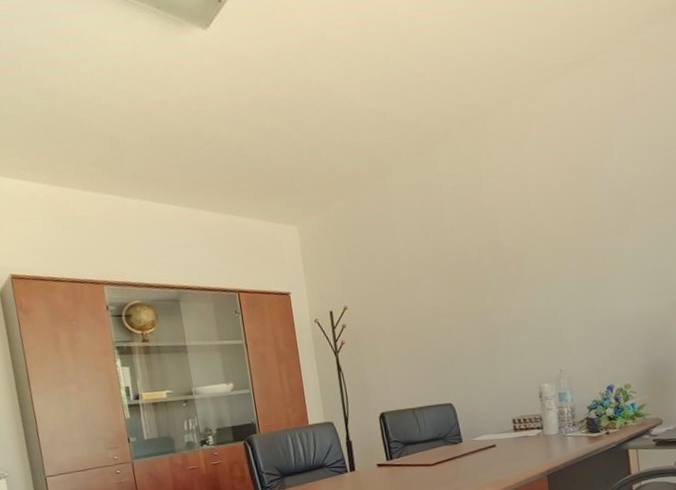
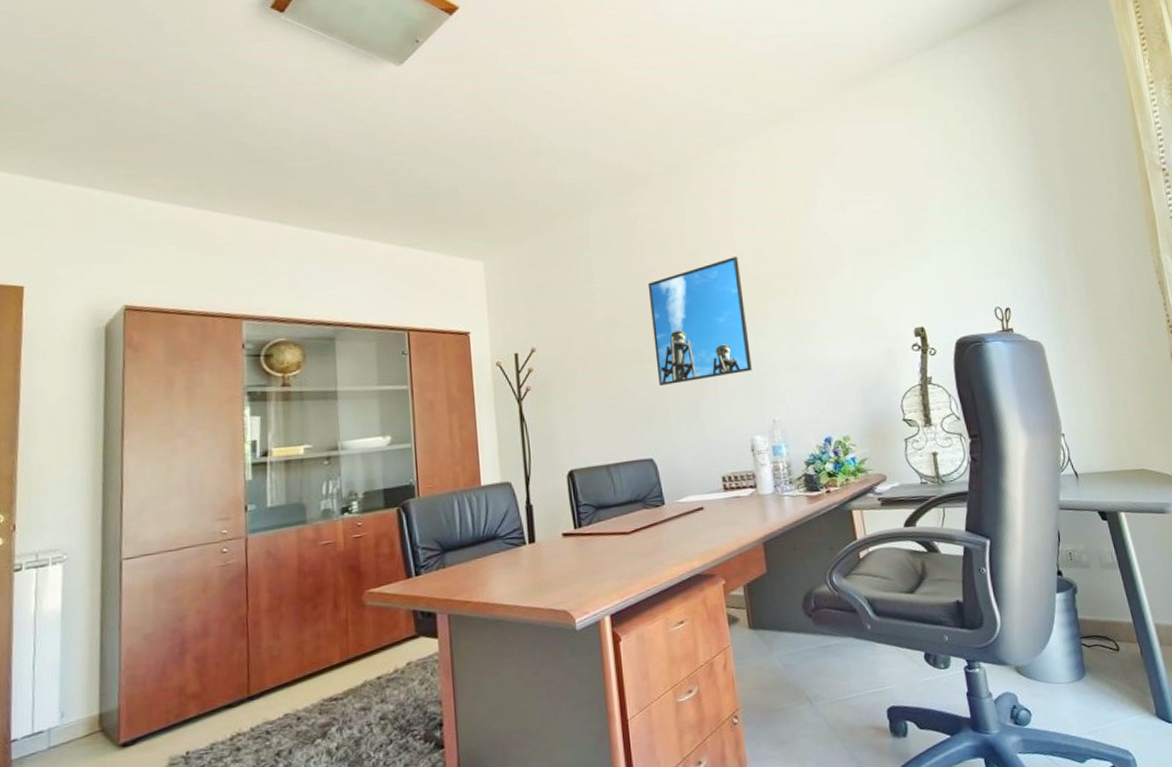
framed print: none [446,214,542,340] -> present [647,257,752,386]

